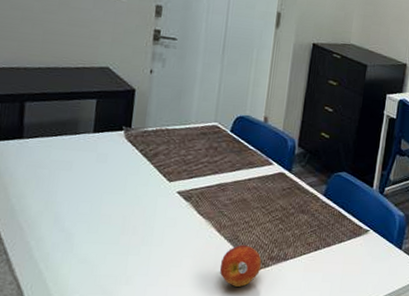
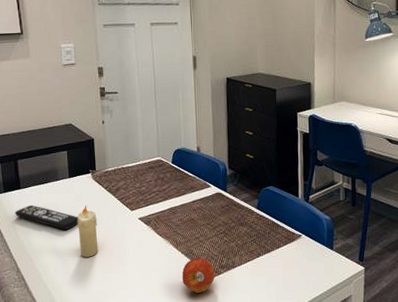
remote control: none [9,161,98,196] -> present [15,205,79,230]
candle: none [92,169,123,233] -> present [77,205,98,257]

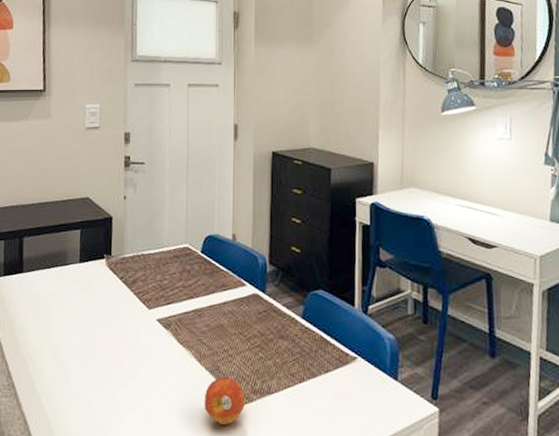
remote control: present [15,205,79,230] -> none [13,294,86,327]
candle: present [77,205,98,257] -> none [83,298,107,365]

